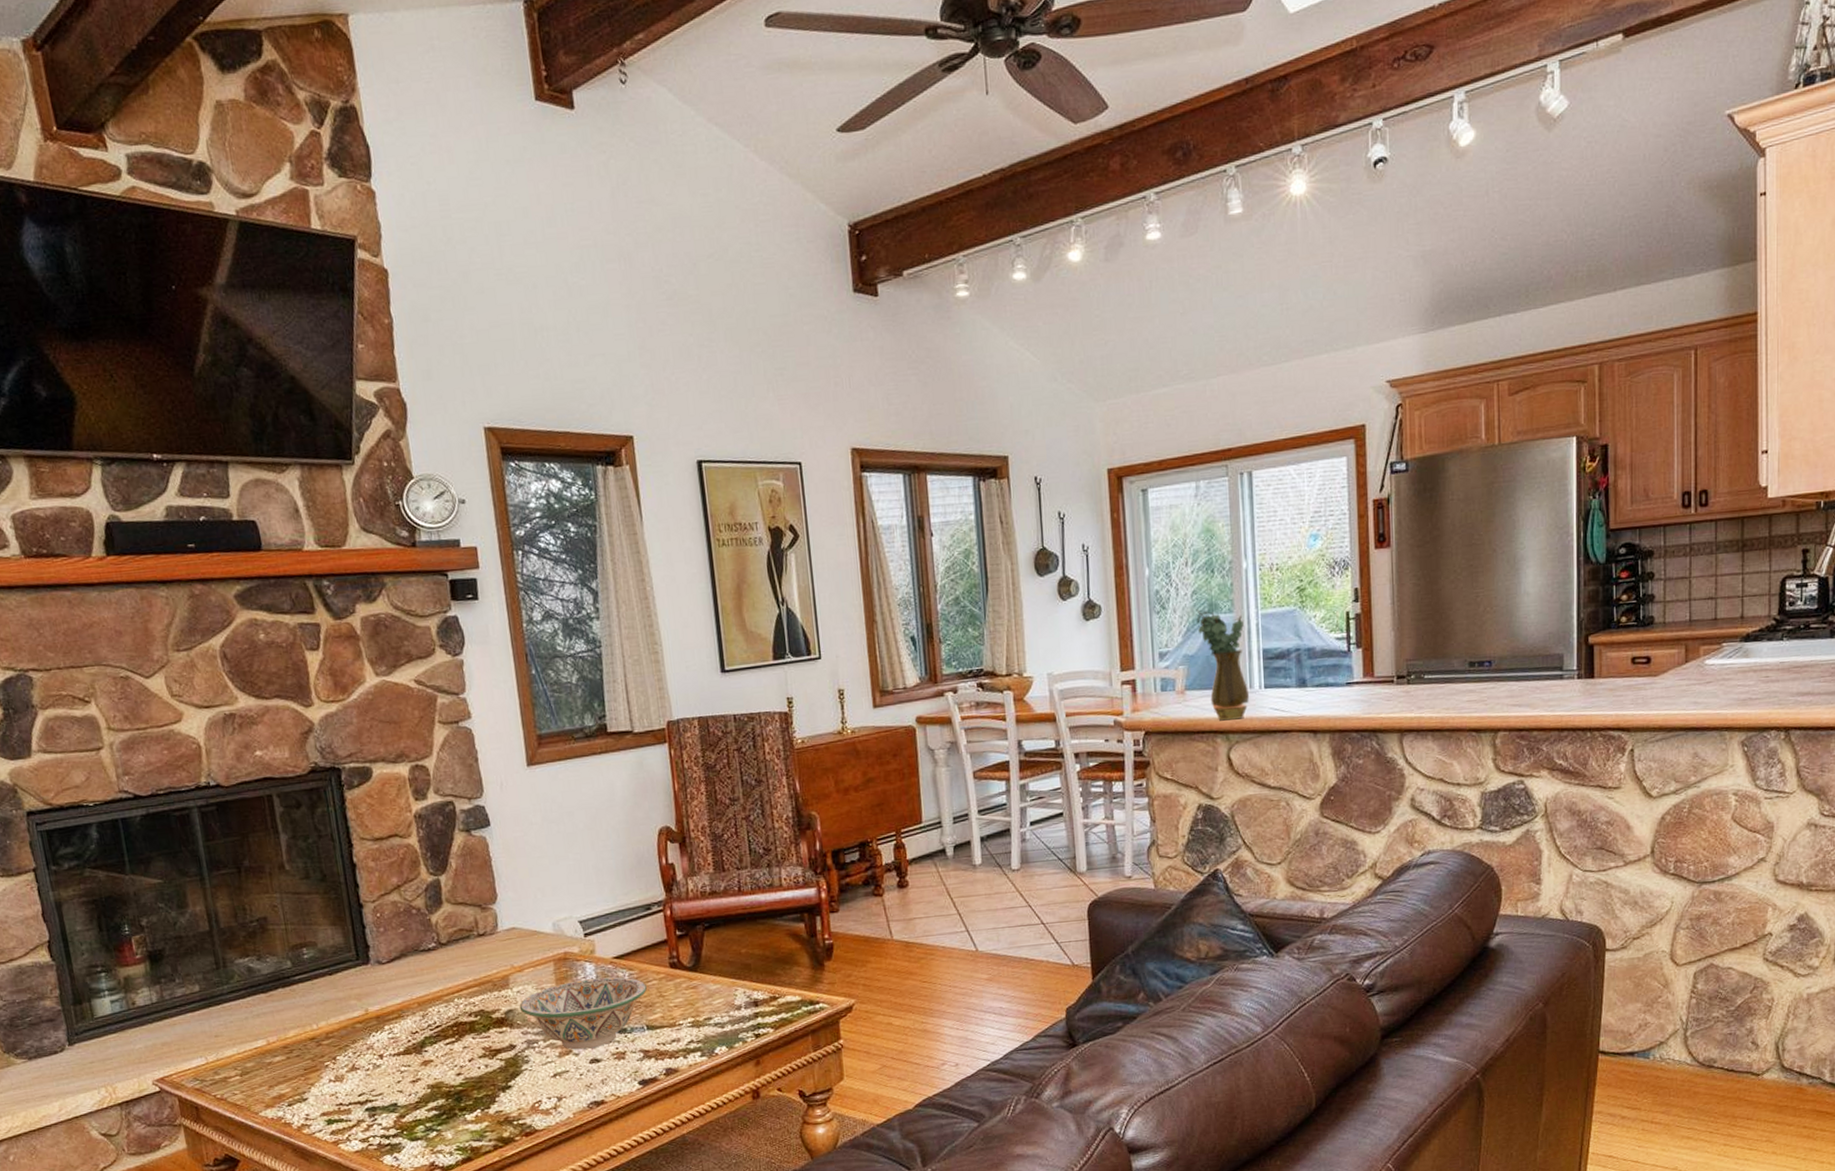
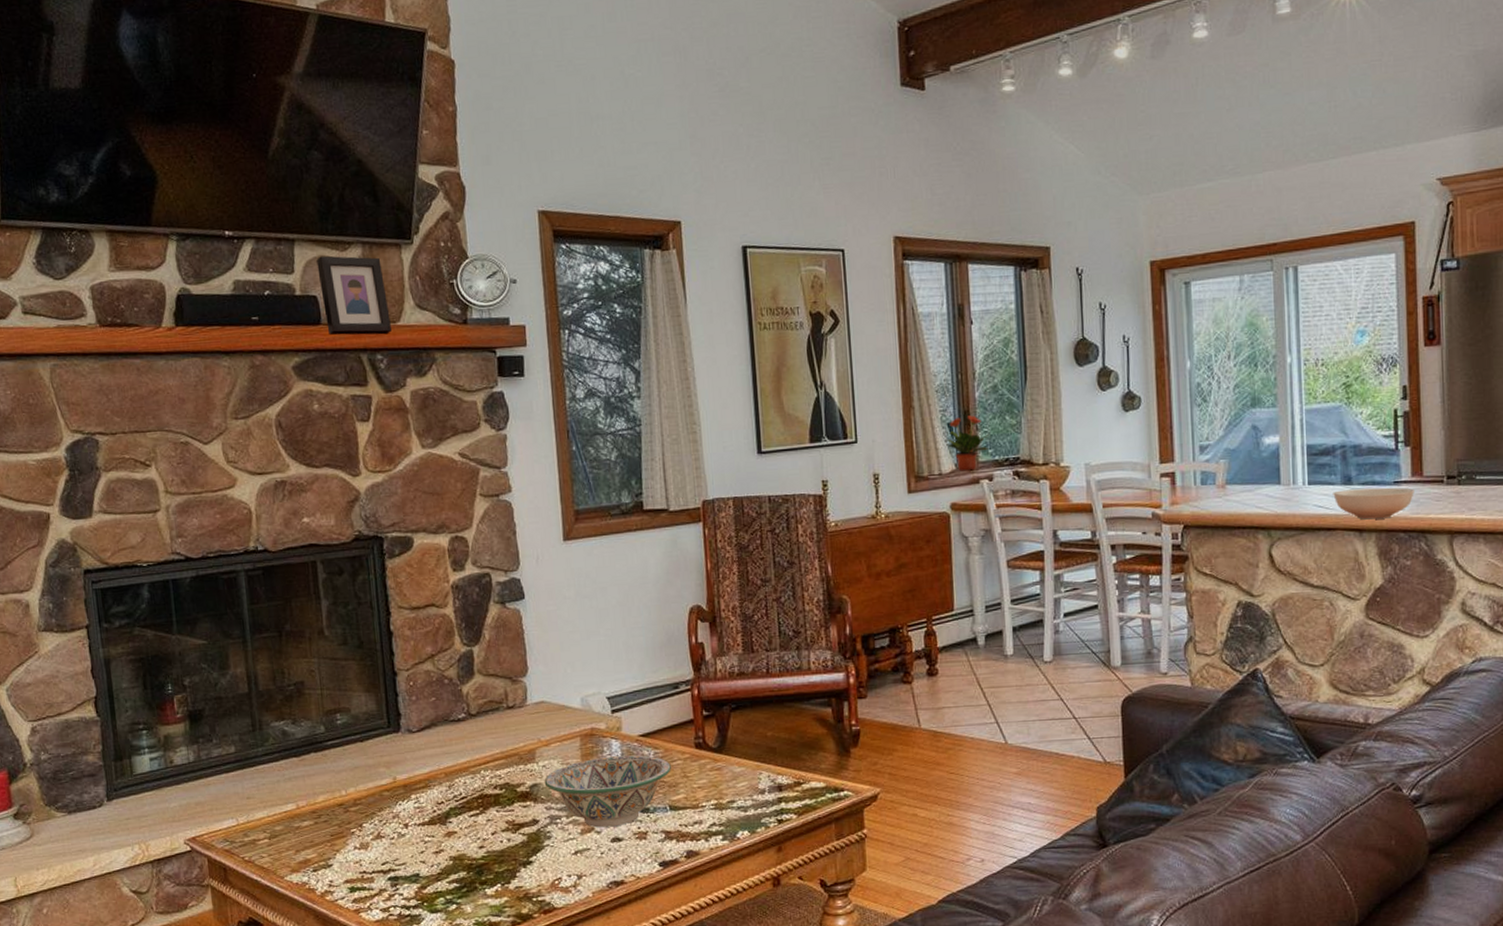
picture frame: none [253,478,338,562] -> present [317,256,393,336]
potted plant: none [909,628,953,685] -> present [946,415,990,471]
vase: present [1196,609,1250,721] -> none [1238,403,1293,517]
bowl: none [1288,688,1366,721] -> present [1333,487,1414,520]

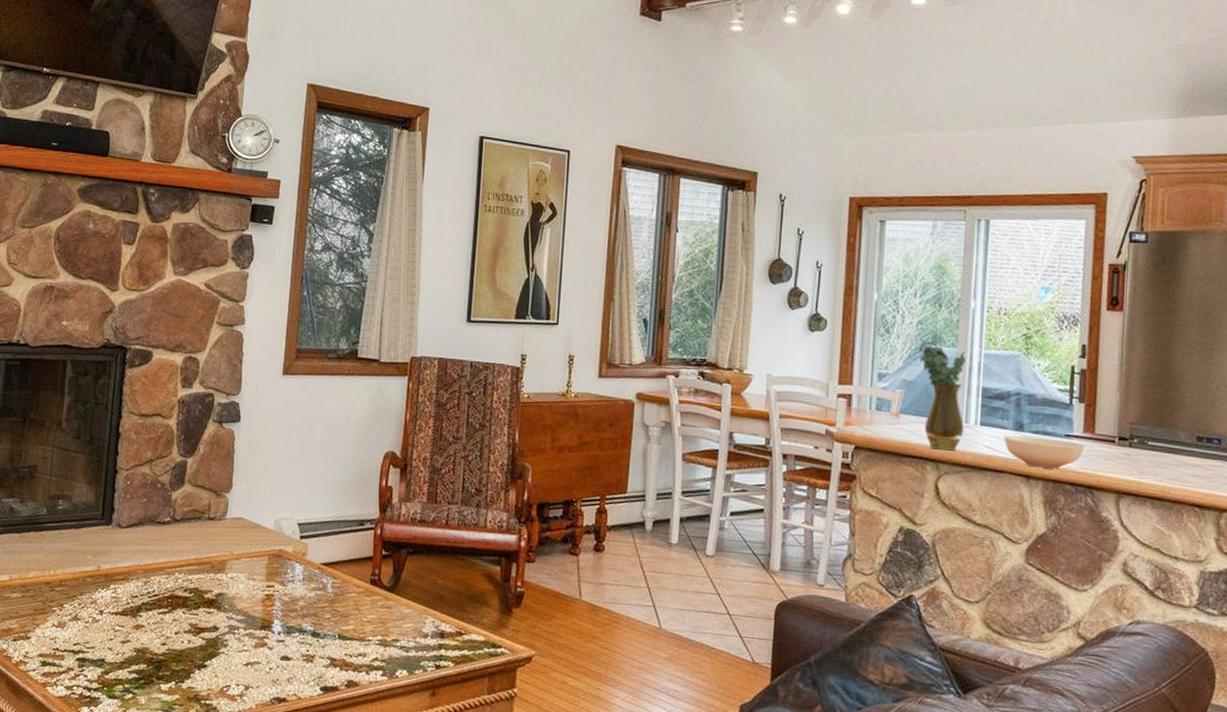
picture frame: present [317,256,393,336] -> none [112,99,168,173]
decorative bowl: present [544,755,671,828] -> none [229,578,346,646]
potted plant: present [946,415,990,471] -> none [639,314,682,366]
vase: none [1238,403,1293,517] -> present [919,339,966,451]

